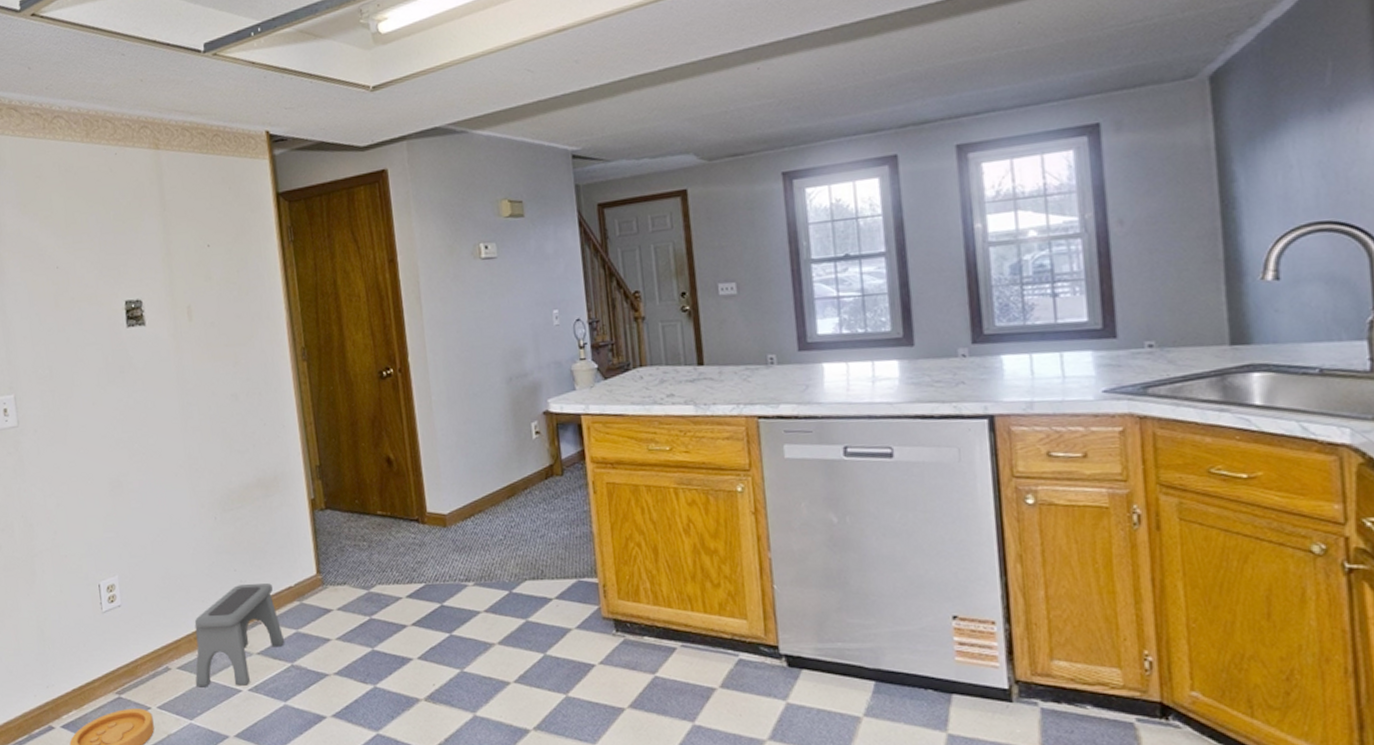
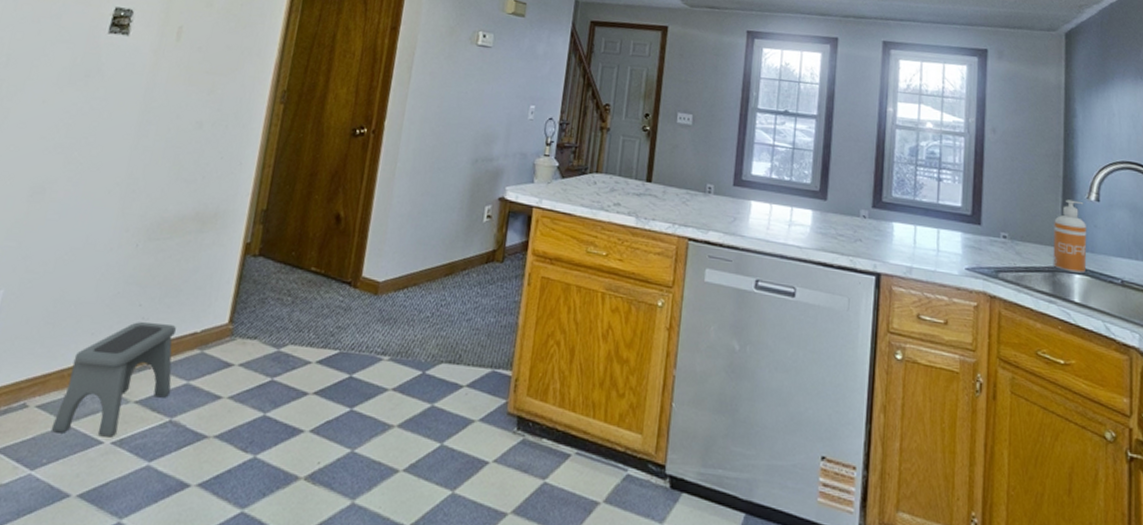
soap dispenser: none [1217,284,1269,372] -> present [1053,199,1087,274]

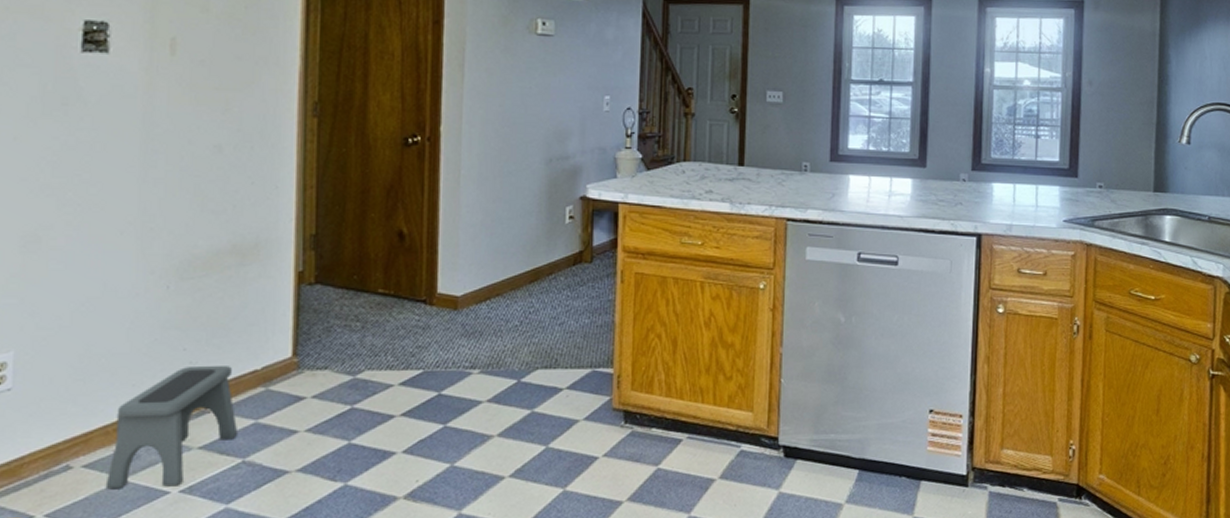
soap dispenser: present [1053,199,1087,274] -> none [1146,145,1178,214]

